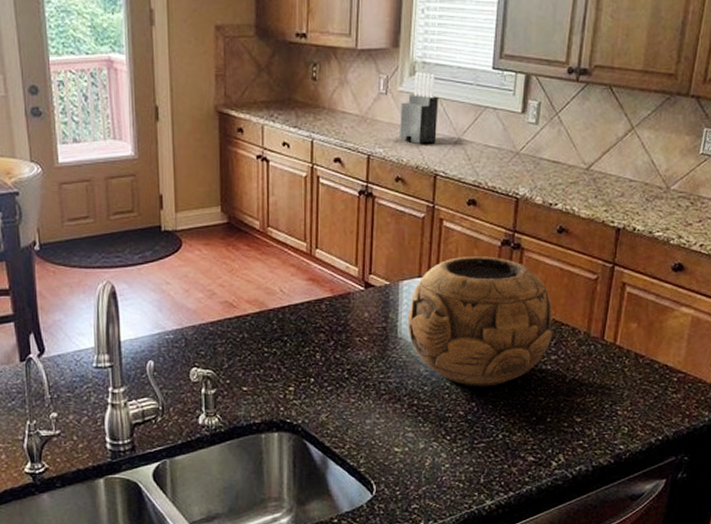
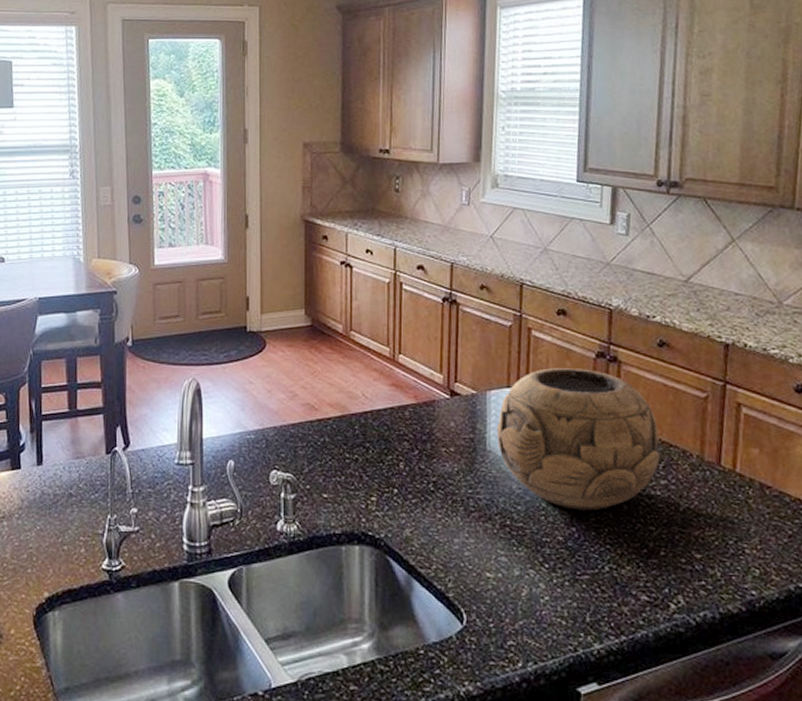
knife block: present [400,71,438,144] -> none [483,184,522,253]

